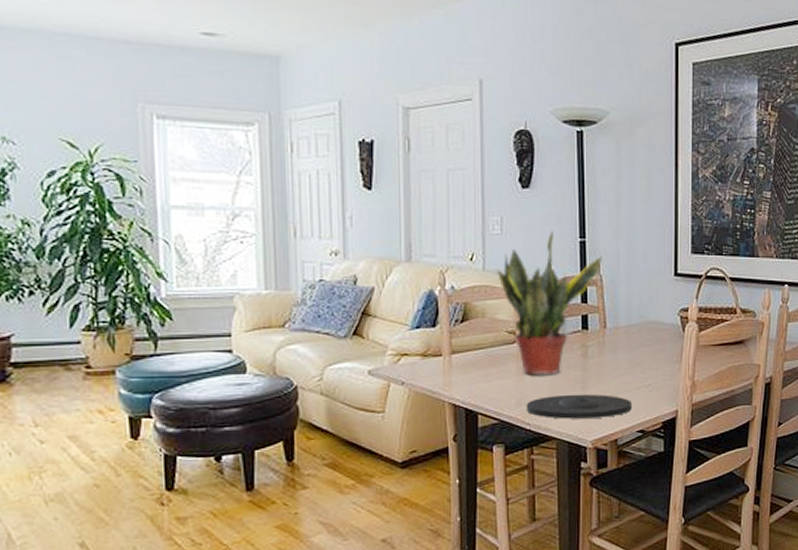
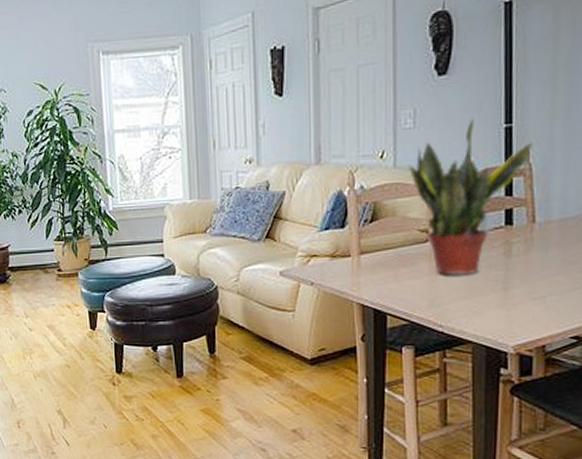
plate: present [526,394,631,419] -> none [438,295,564,322]

